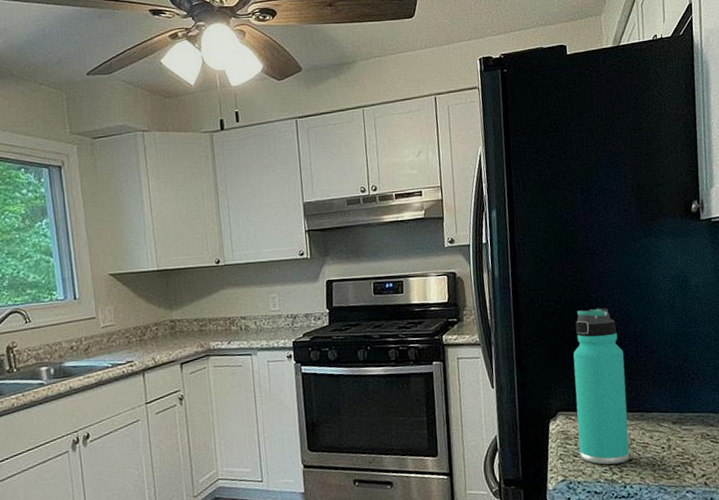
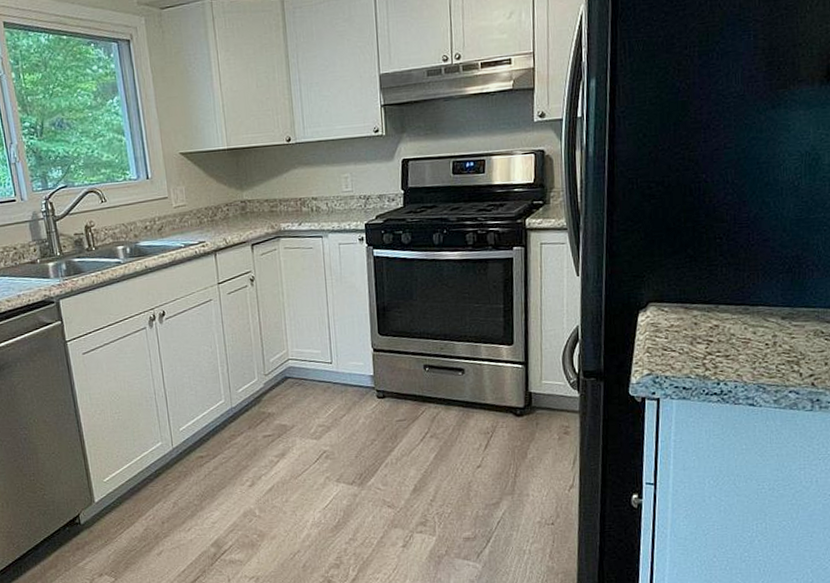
thermos bottle: present [573,307,630,465] -> none [669,189,732,360]

